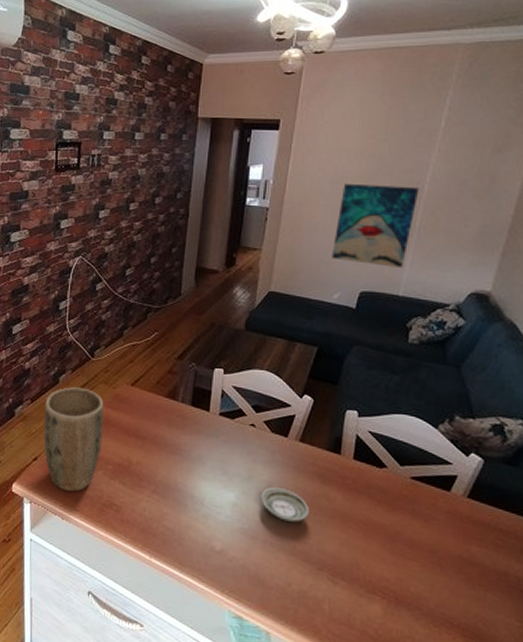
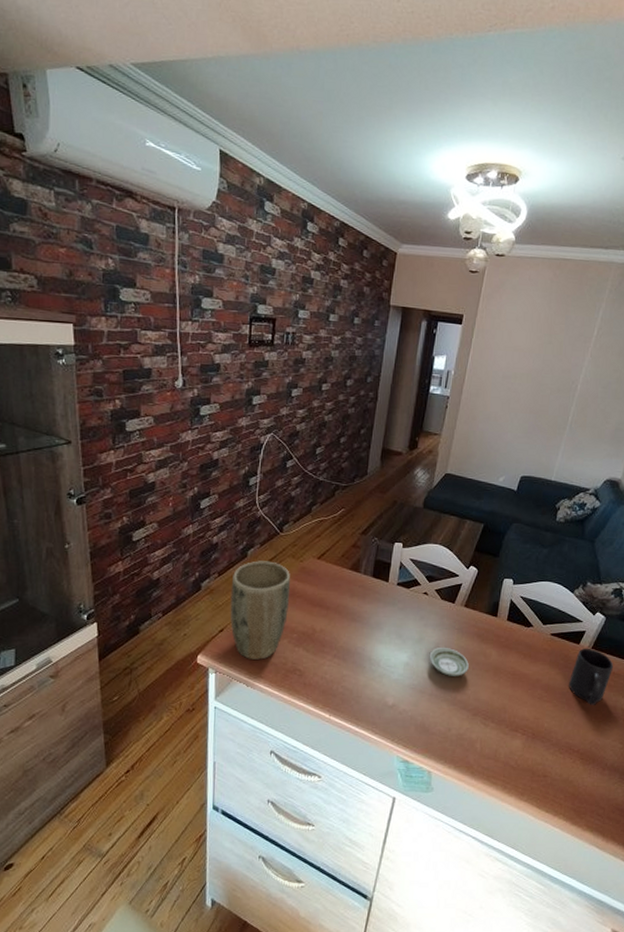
wall art: present [331,183,419,269] -> none [500,379,574,457]
mug: none [440,496,500,569] -> present [569,648,614,705]

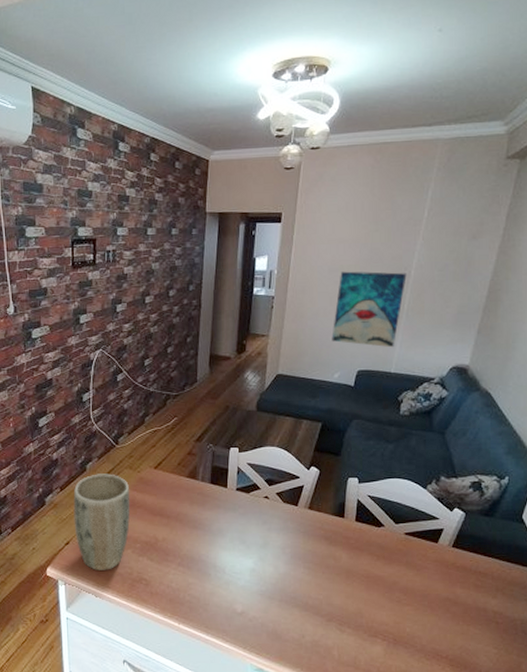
saucer: present [429,648,469,676] -> none [275,552,318,581]
wall art: none [500,379,574,457] -> present [332,271,407,348]
mug: present [569,648,614,705] -> none [430,546,479,608]

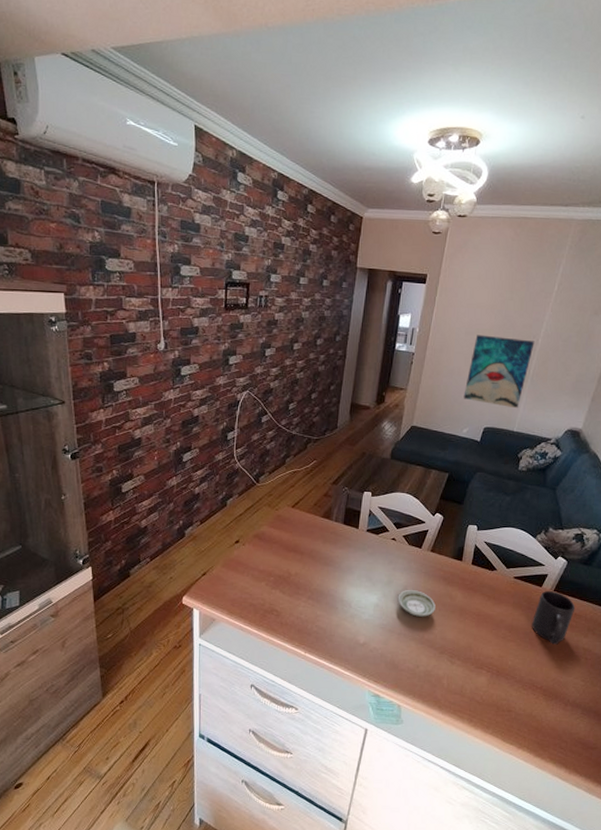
plant pot: present [73,473,130,570] -> none [211,509,267,601]
saucer: none [275,552,318,581] -> present [397,590,436,617]
mug: none [430,546,479,608] -> present [532,590,576,645]

